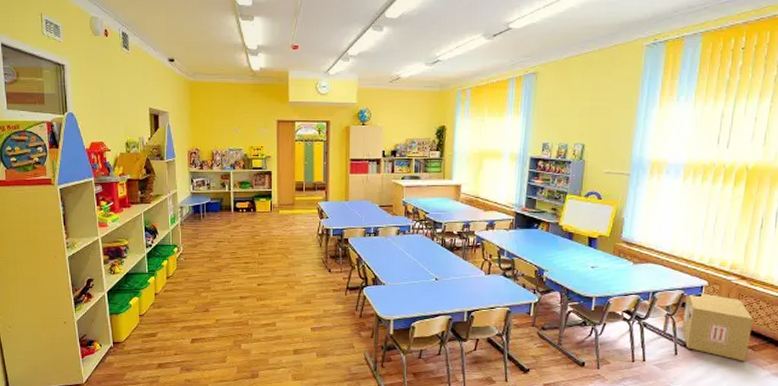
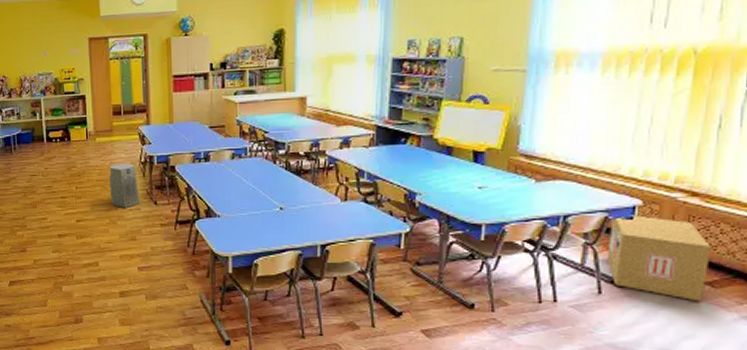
air purifier: none [290,234,316,274] -> present [109,163,140,208]

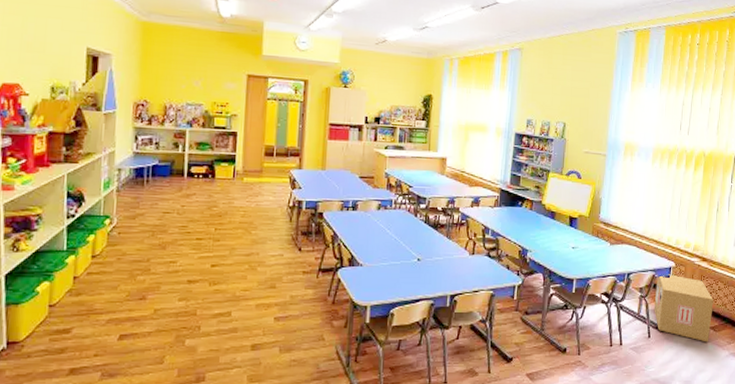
air purifier: present [109,163,140,208] -> none [252,206,284,253]

